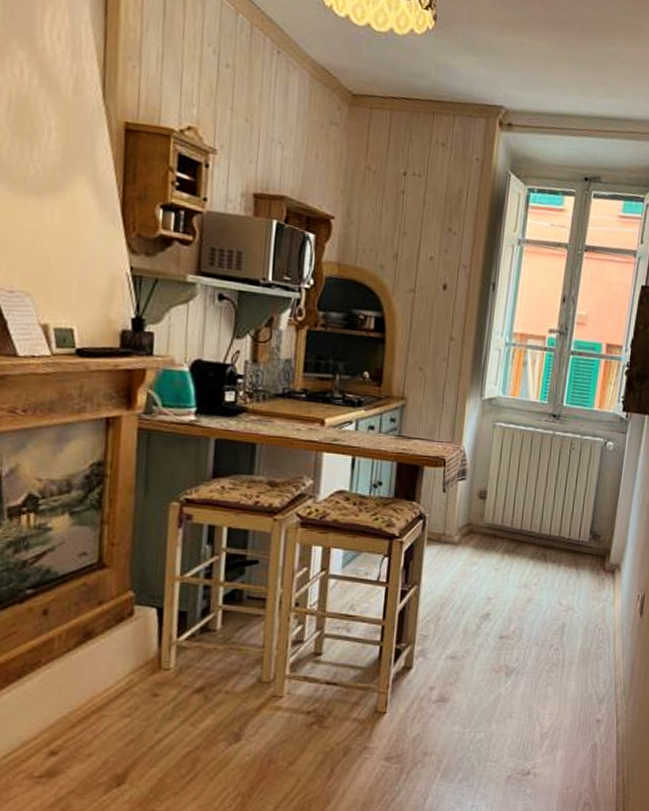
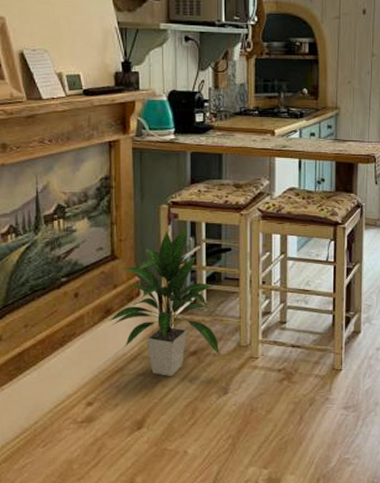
indoor plant: none [88,530,234,719] -> present [109,226,220,376]

